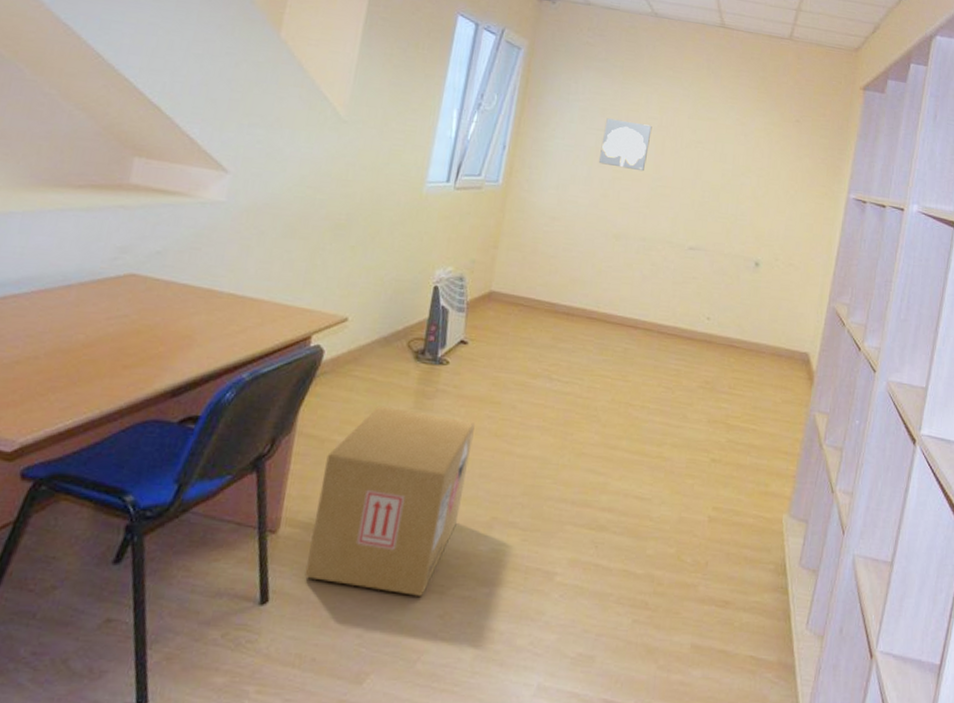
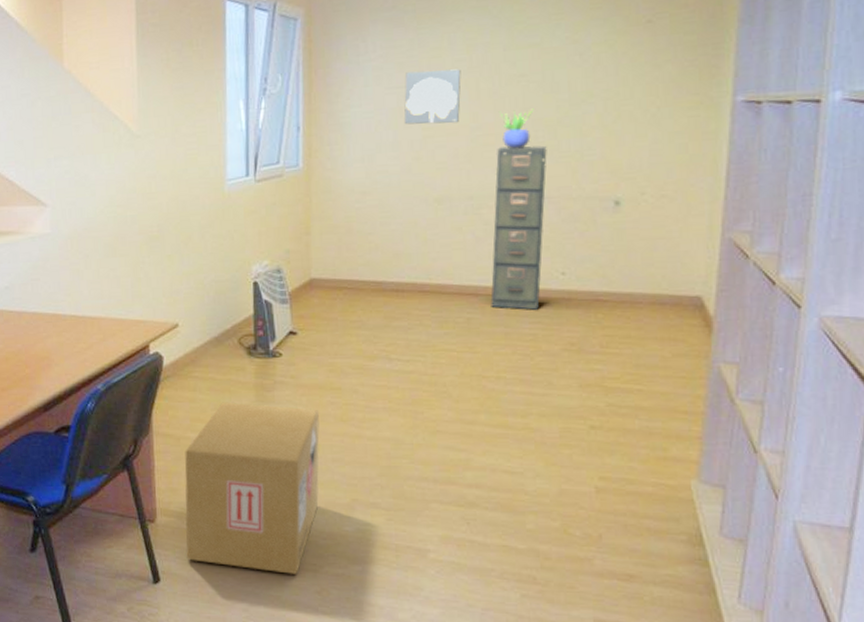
filing cabinet: none [646,199,710,348] -> present [490,145,547,310]
potted plant: none [677,170,705,204] -> present [500,108,534,149]

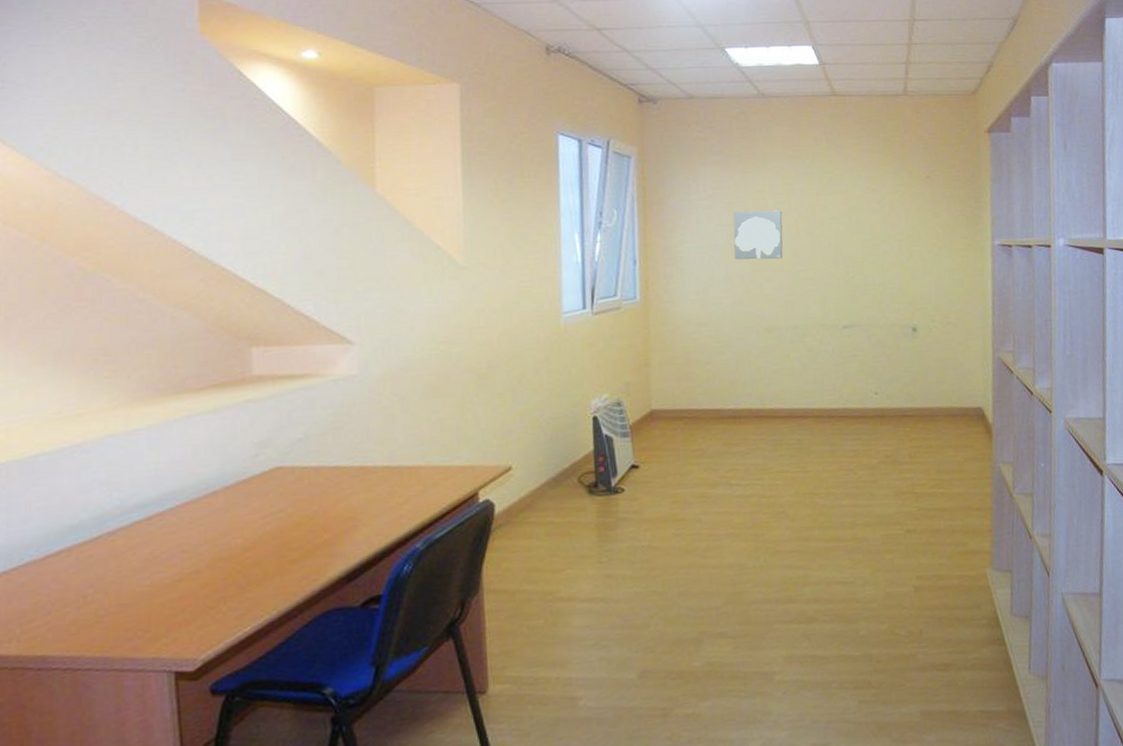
cardboard box: present [185,402,320,574] -> none [520,543,667,731]
filing cabinet: present [490,145,547,310] -> none [815,280,859,428]
potted plant: present [500,108,534,149] -> none [816,247,844,283]

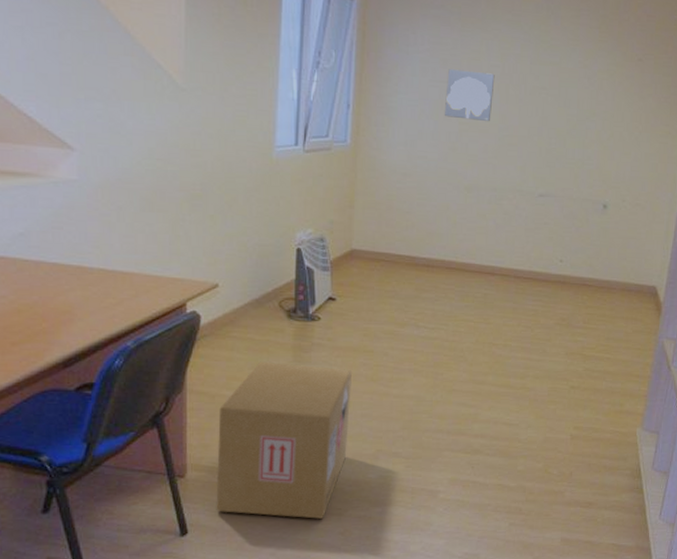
cardboard box: none [520,543,667,731] -> present [216,361,352,519]

